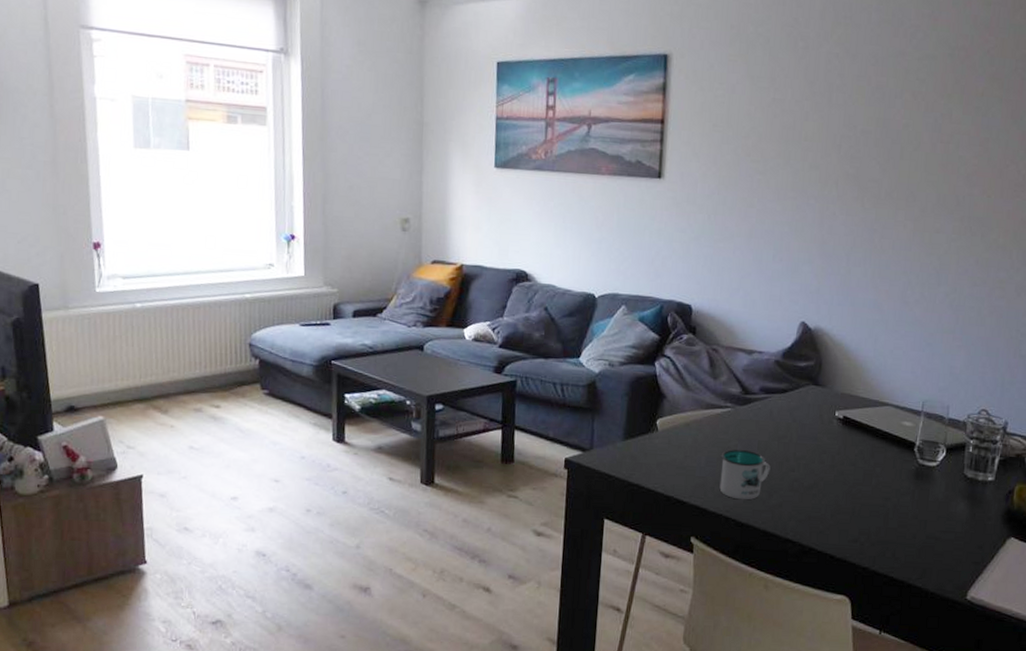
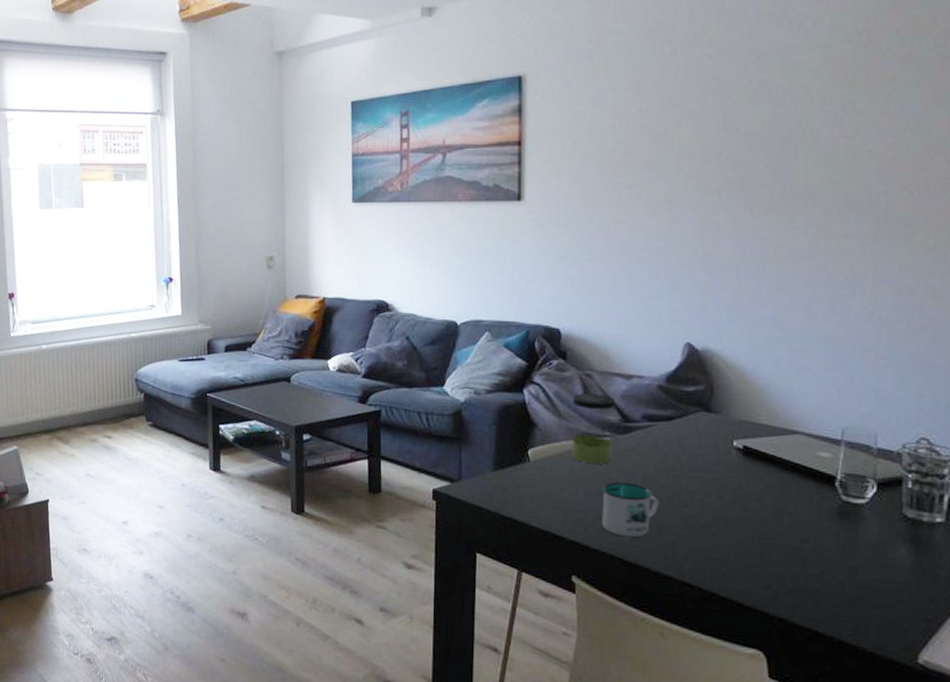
jar: none [696,367,737,433] -> present [571,393,615,464]

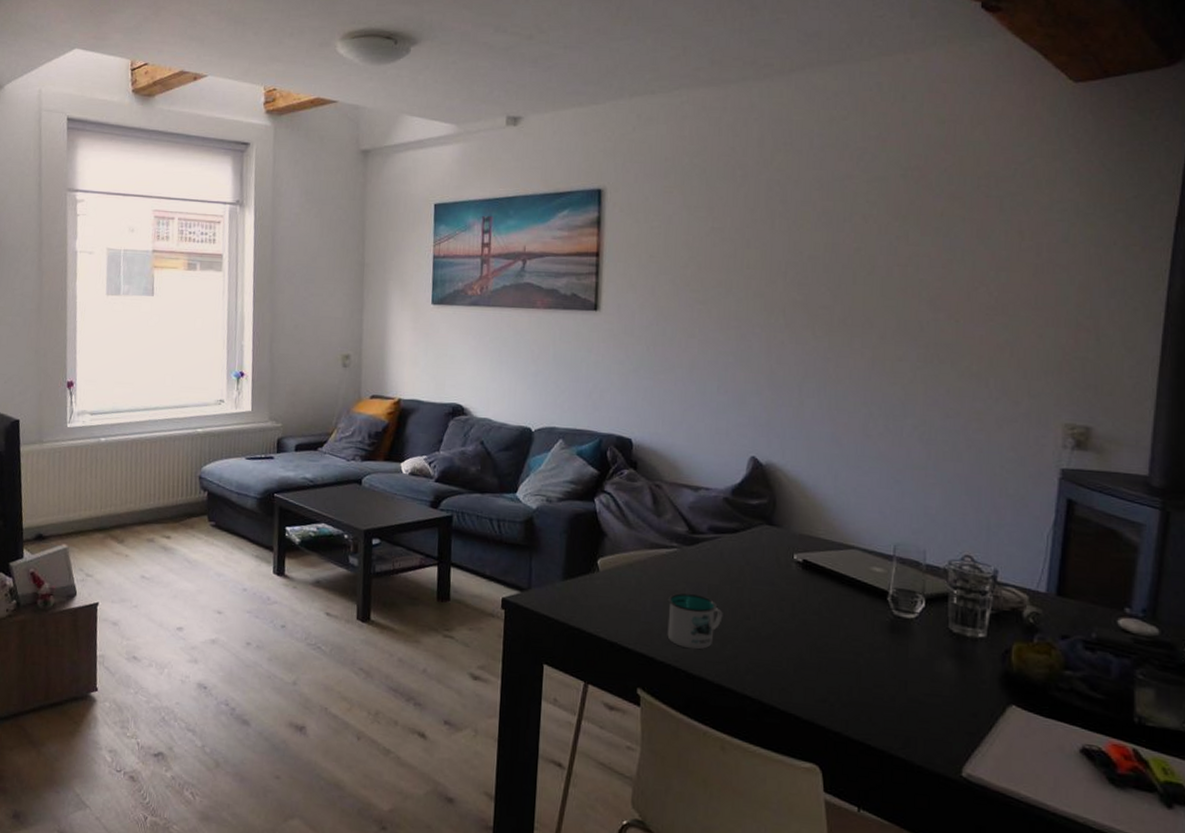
jar: present [571,393,615,464] -> none [639,503,683,575]

